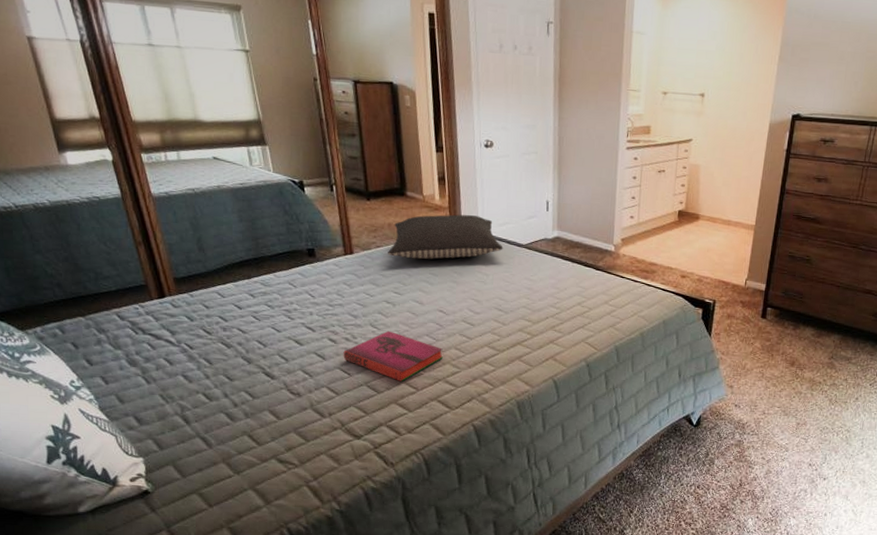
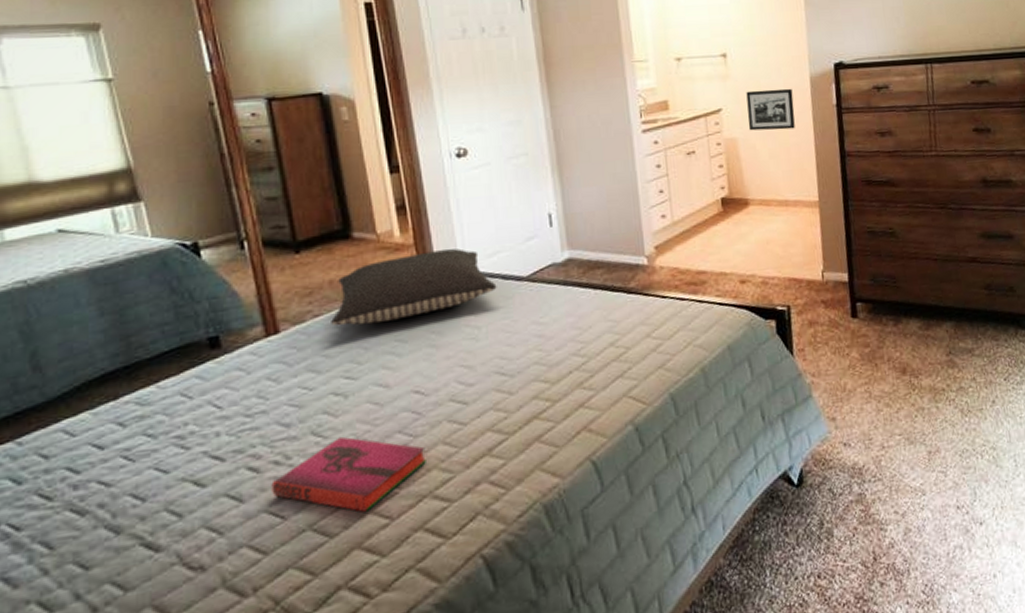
picture frame: none [711,128,753,165] -> present [746,88,795,131]

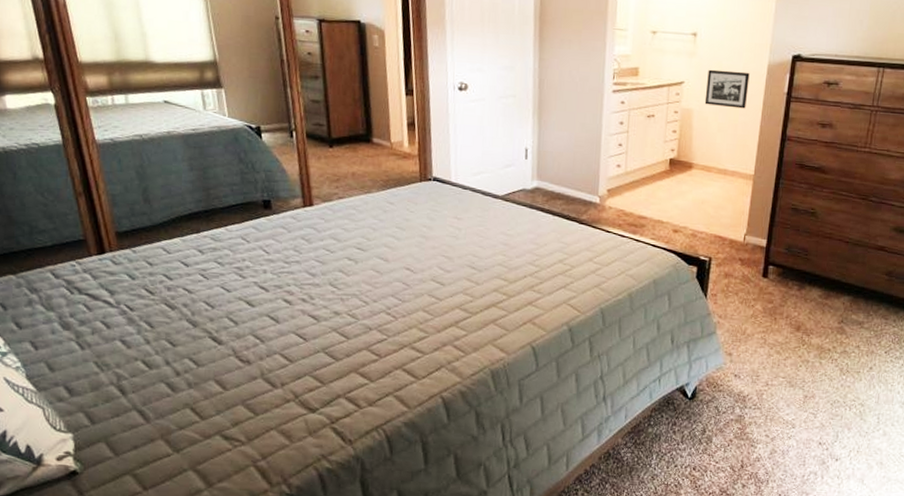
hardback book: present [271,436,428,512] -> none [299,290,410,348]
pillow: present [331,248,497,325] -> none [351,163,478,212]

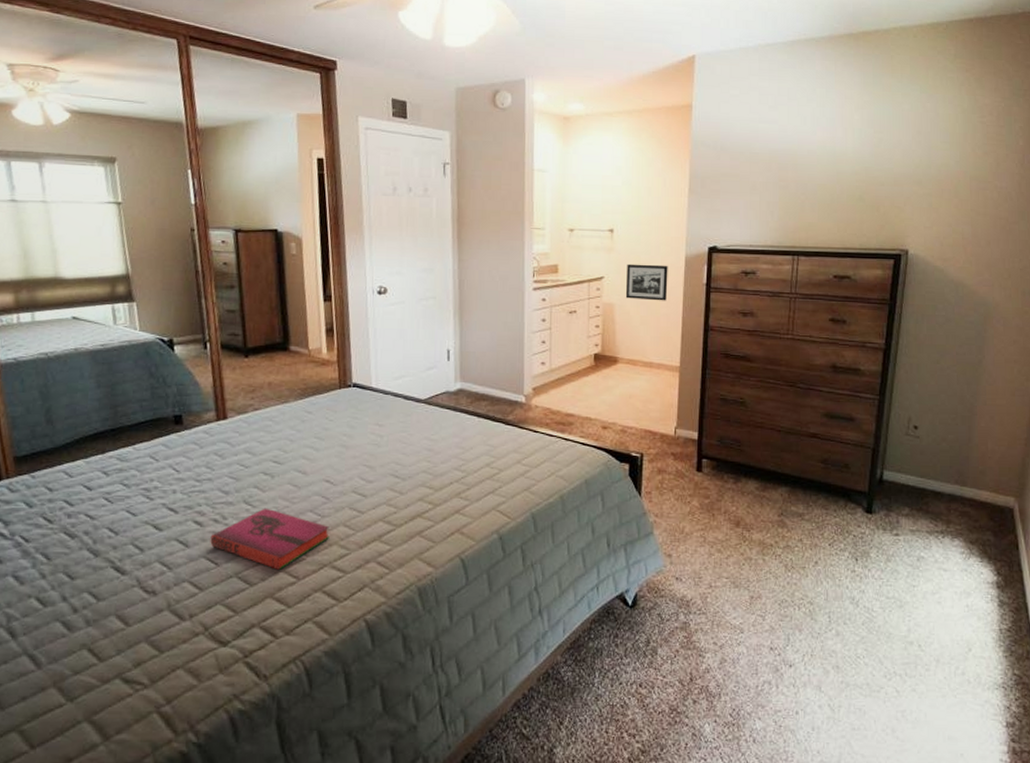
hardback book: none [299,290,410,348] -> present [210,508,331,570]

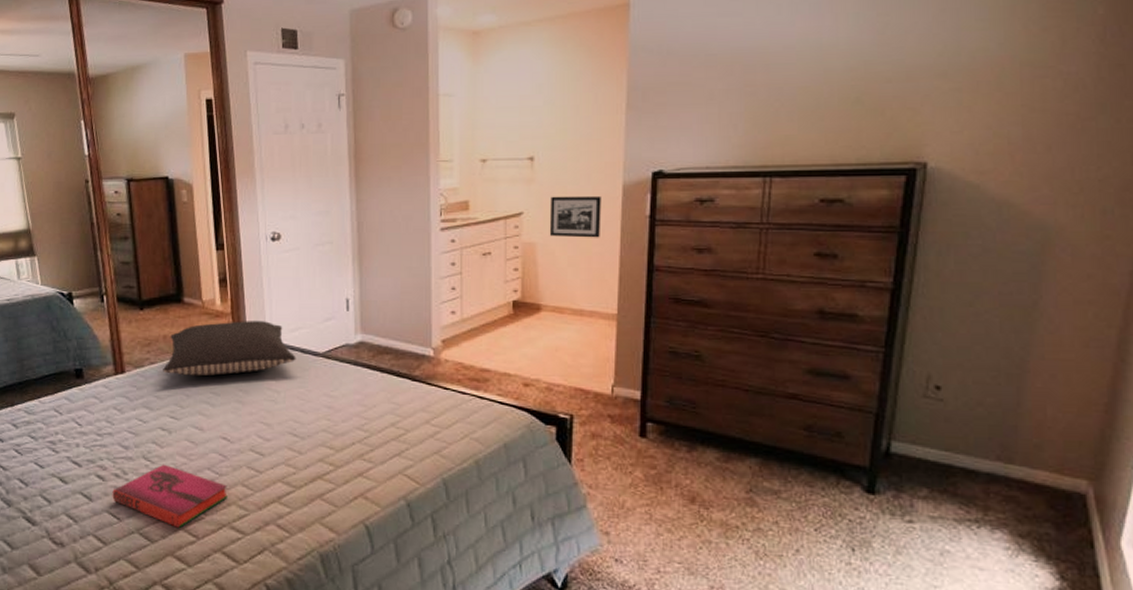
pillow: none [267,369,399,422] -> present [163,321,296,376]

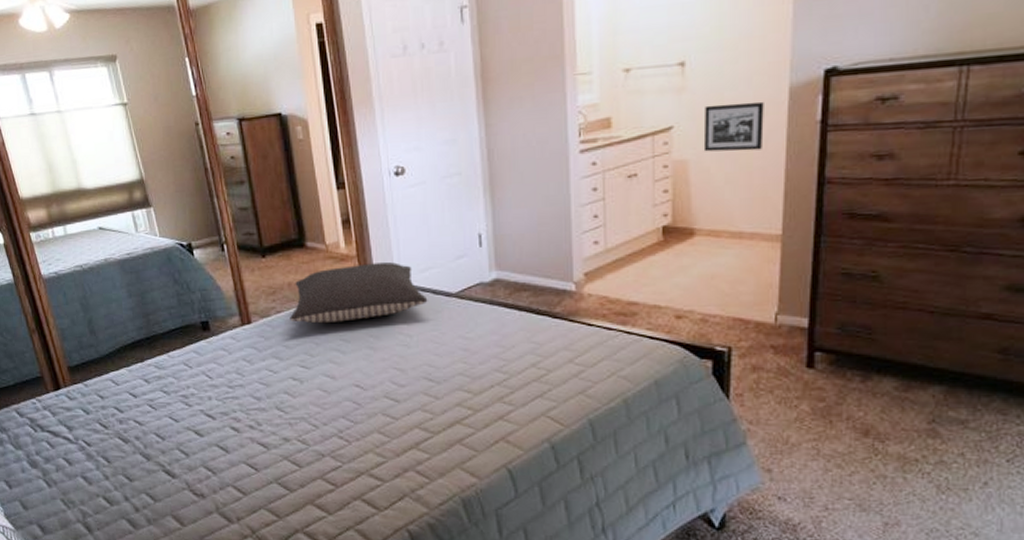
hardback book: present [112,464,229,528] -> none [248,414,365,477]

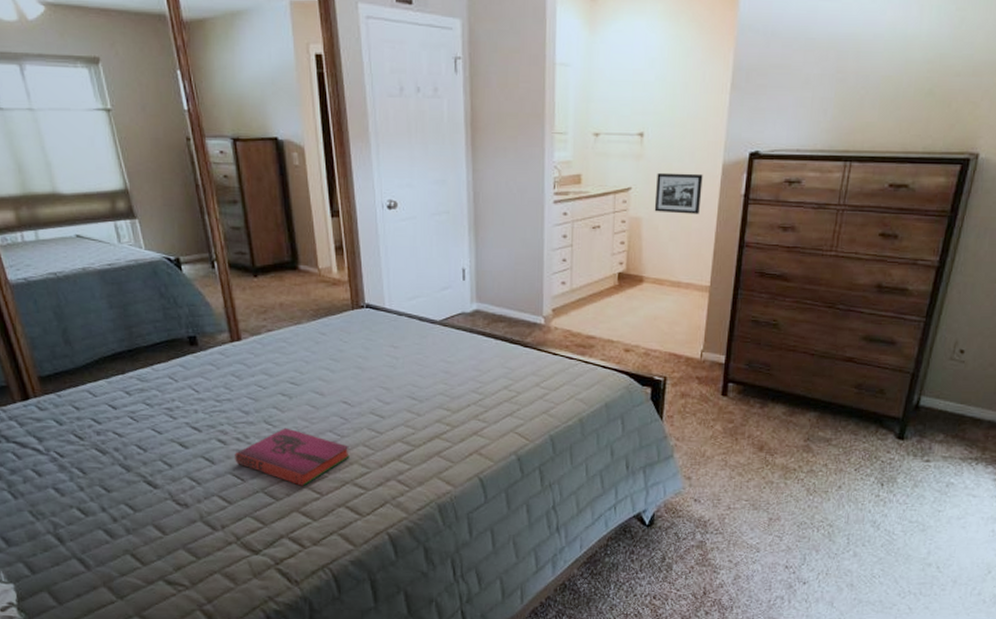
hardback book: none [248,414,365,477] -> present [235,427,351,486]
pillow: present [290,262,428,324] -> none [281,289,414,344]

